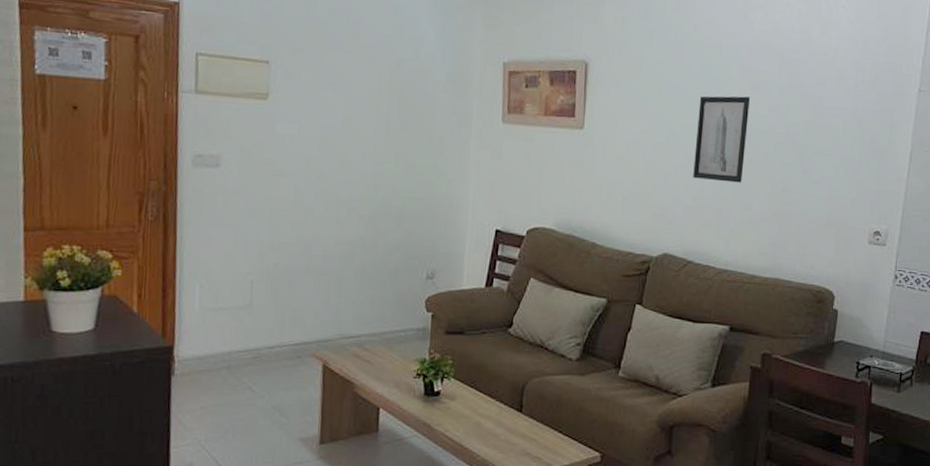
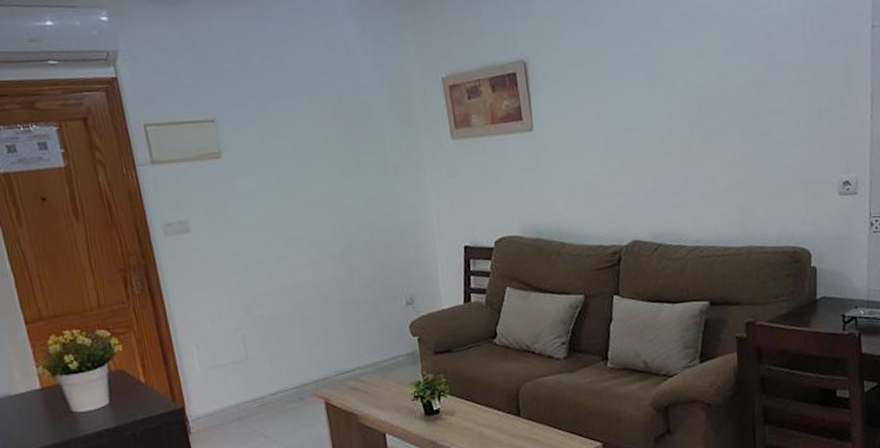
wall art: present [693,96,750,183] -> none [645,66,701,160]

